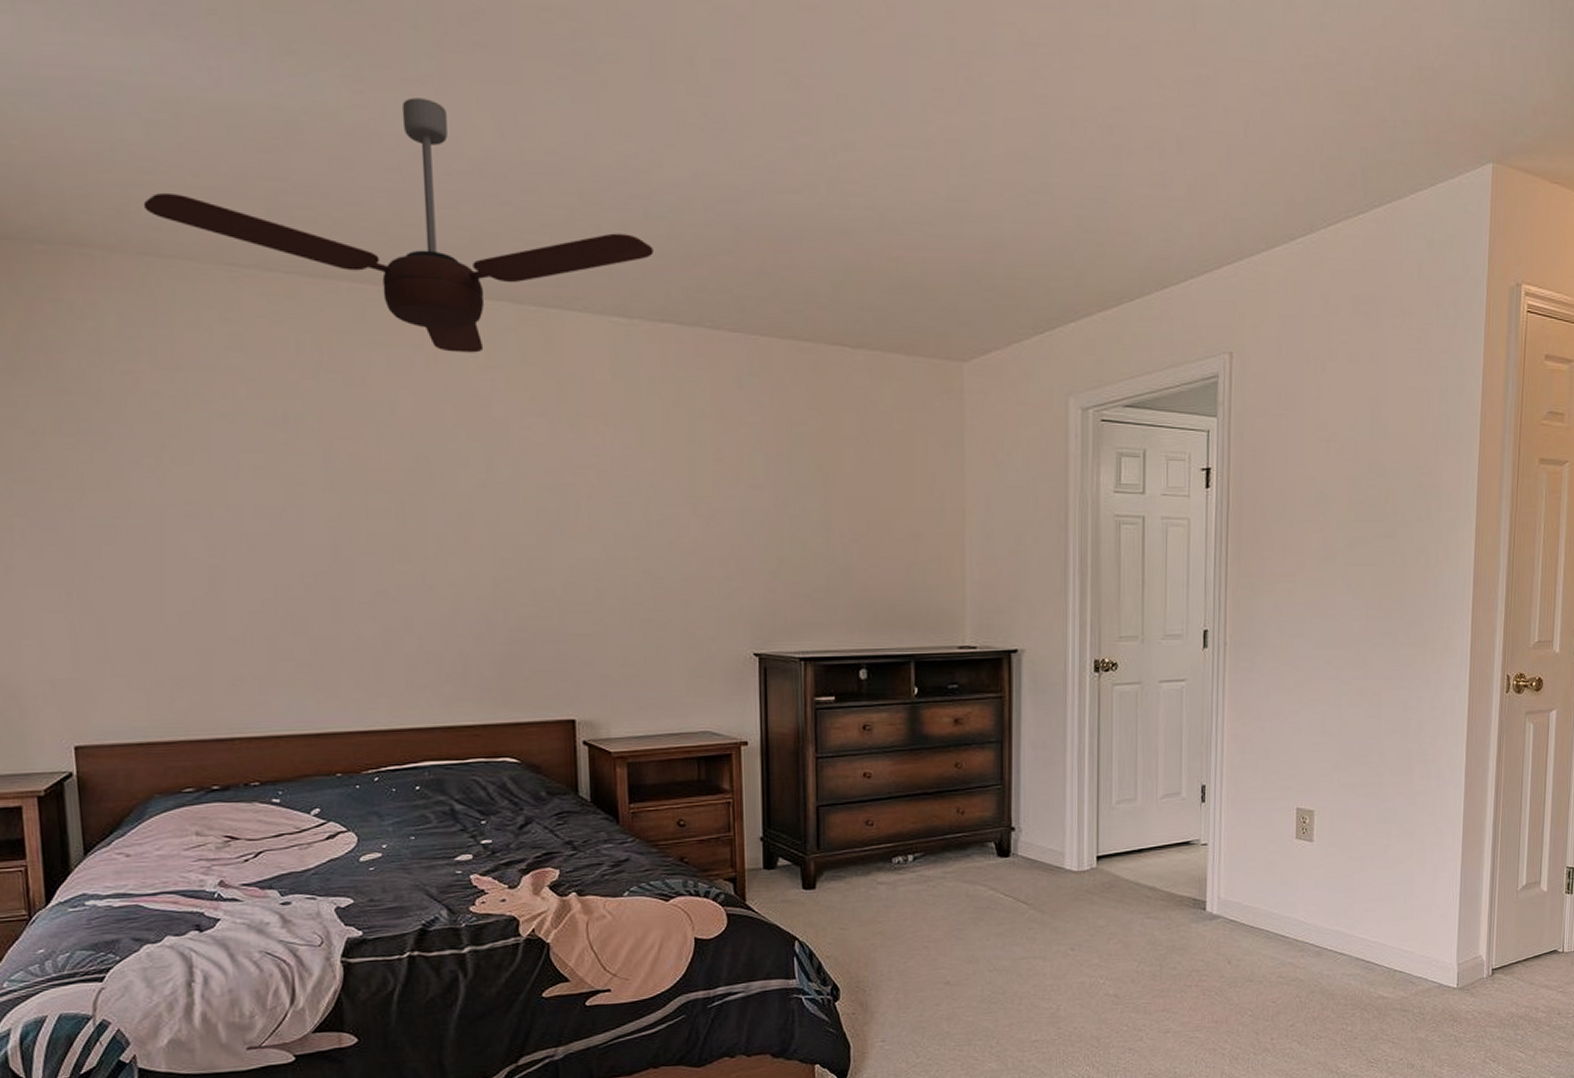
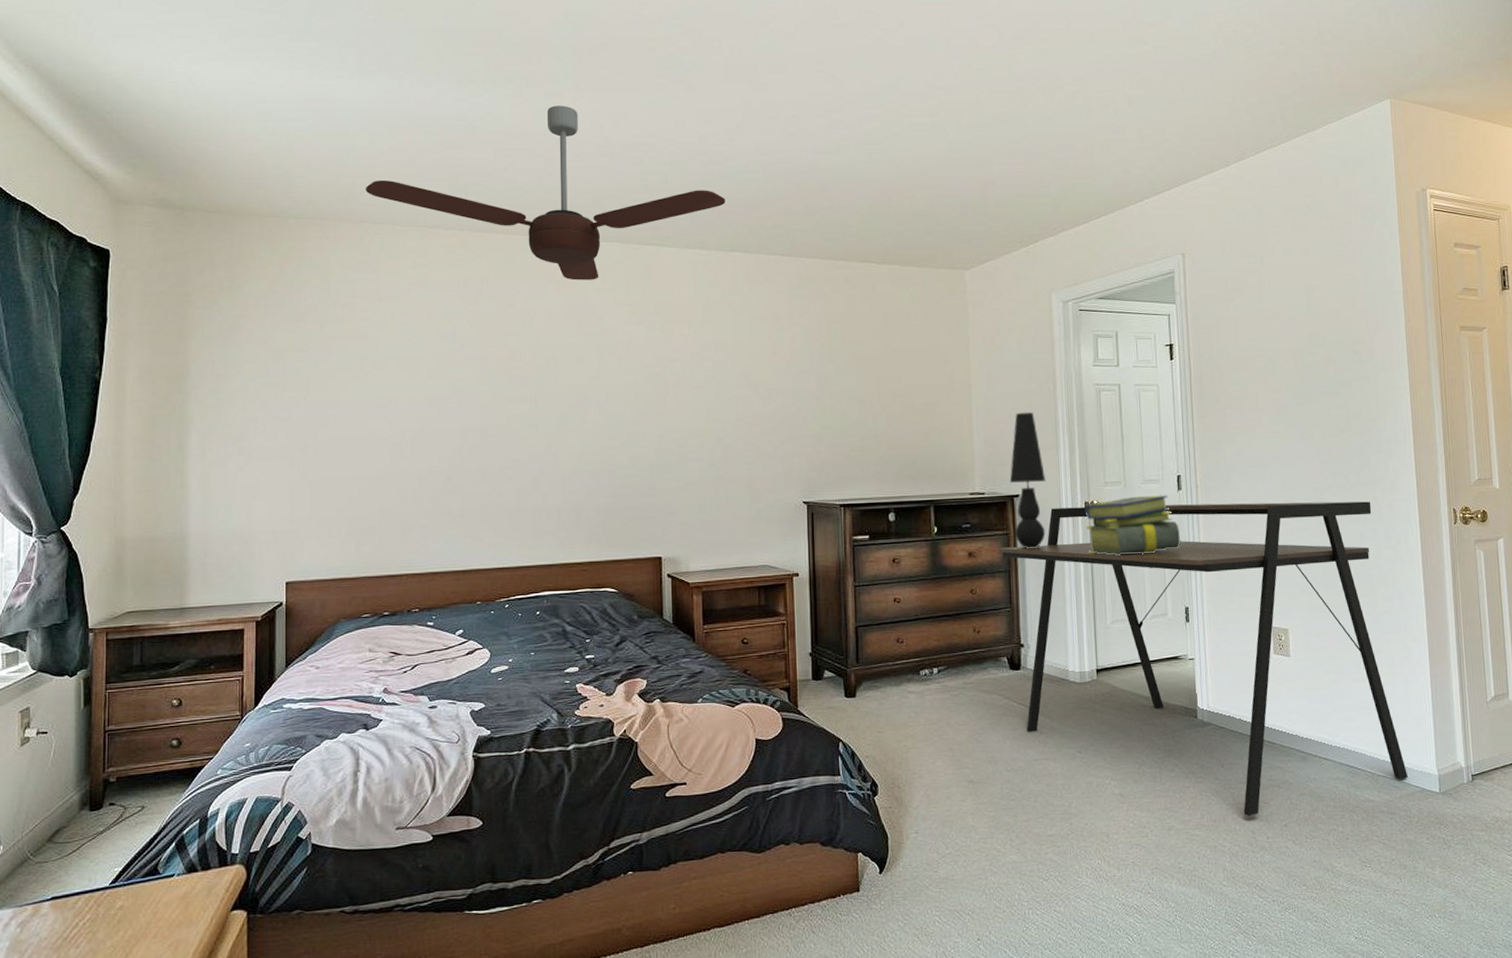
desk: none [989,664,1427,1016] -> present [997,501,1409,816]
table lamp: none [1007,547,1051,715] -> present [1009,412,1046,548]
stack of books: none [1094,653,1202,724] -> present [1086,495,1180,556]

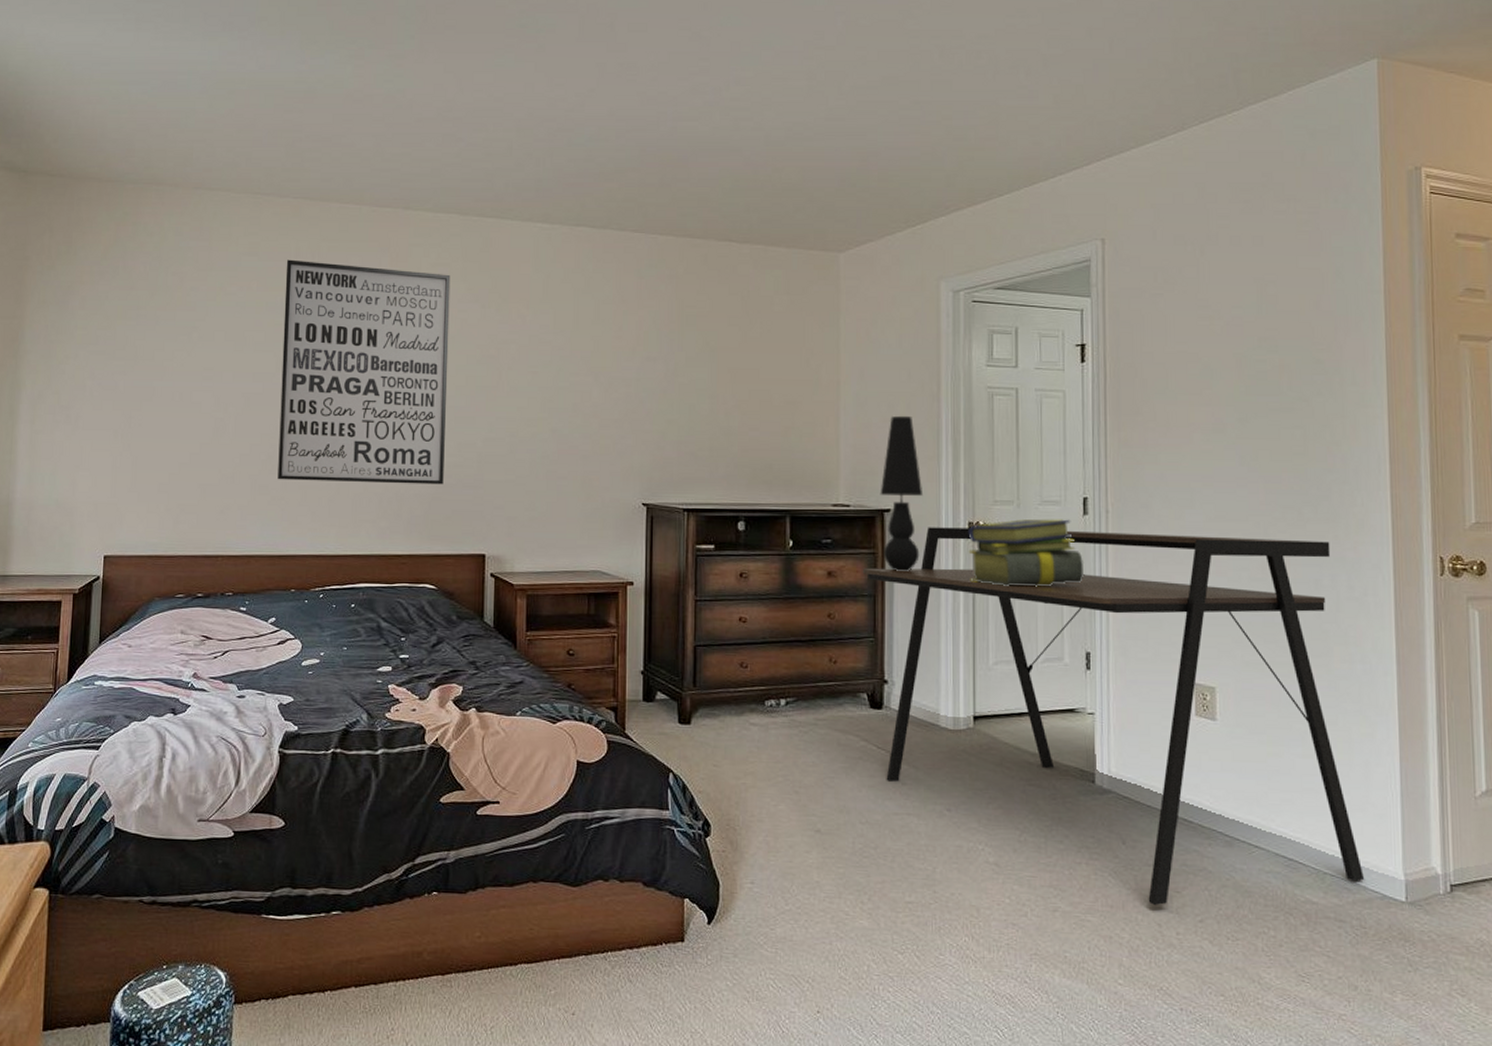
ceiling fan: present [365,105,725,281] -> none [202,67,573,254]
wall art: none [455,289,619,499] -> present [277,259,451,485]

